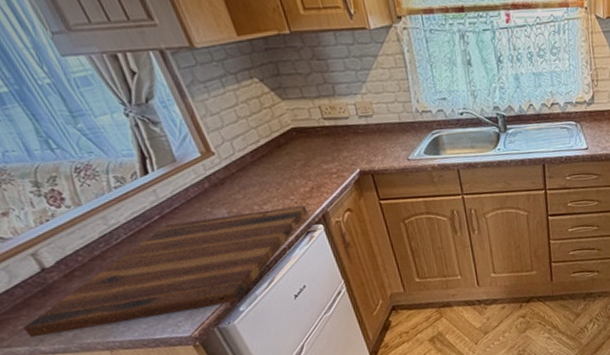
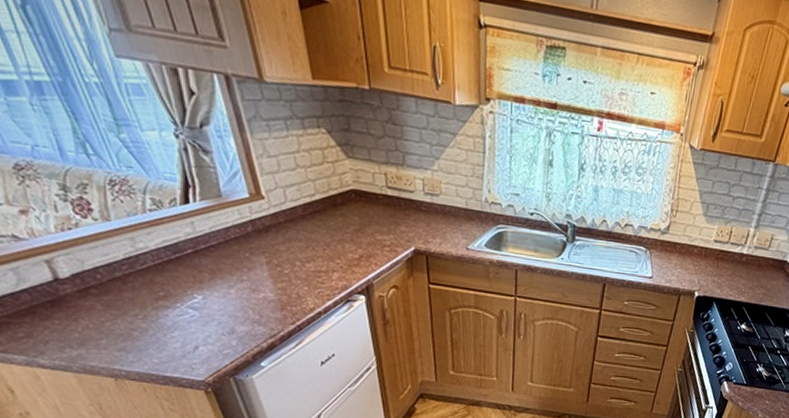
cutting board: present [23,206,308,338] -> none [24,261,352,357]

